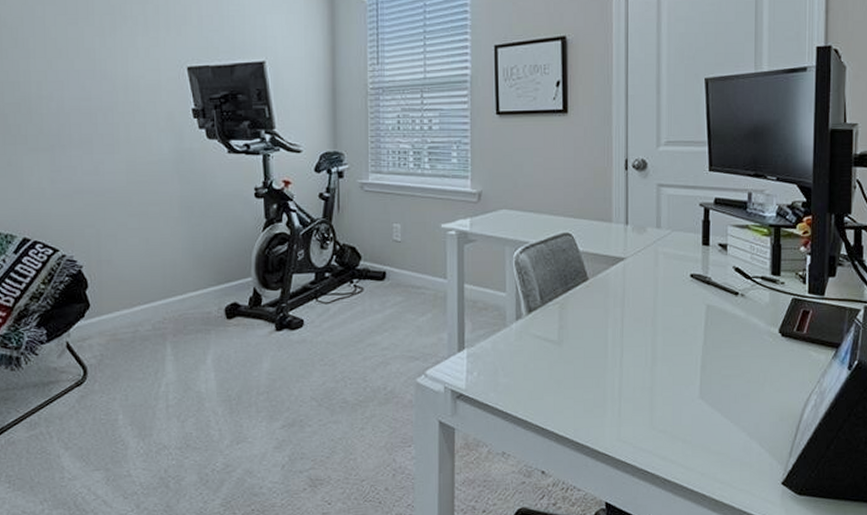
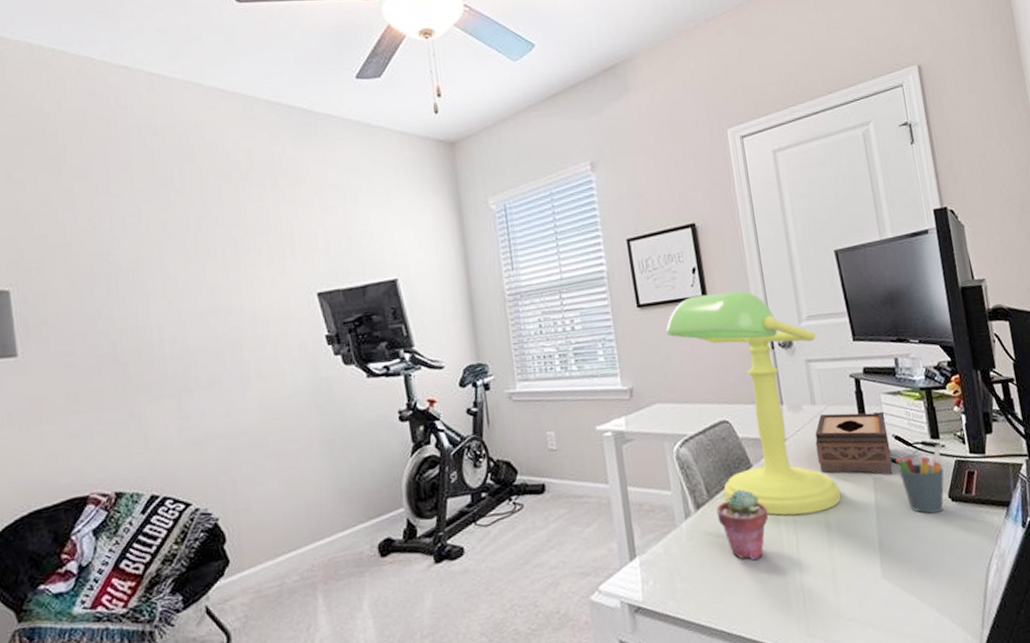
desk lamp: none [522,108,672,330] -> present [666,290,841,516]
potted succulent: none [547,299,597,367] -> present [716,489,769,561]
tissue box: none [654,238,729,304] -> present [815,412,893,475]
pen holder: none [732,281,780,345] -> present [895,445,944,514]

